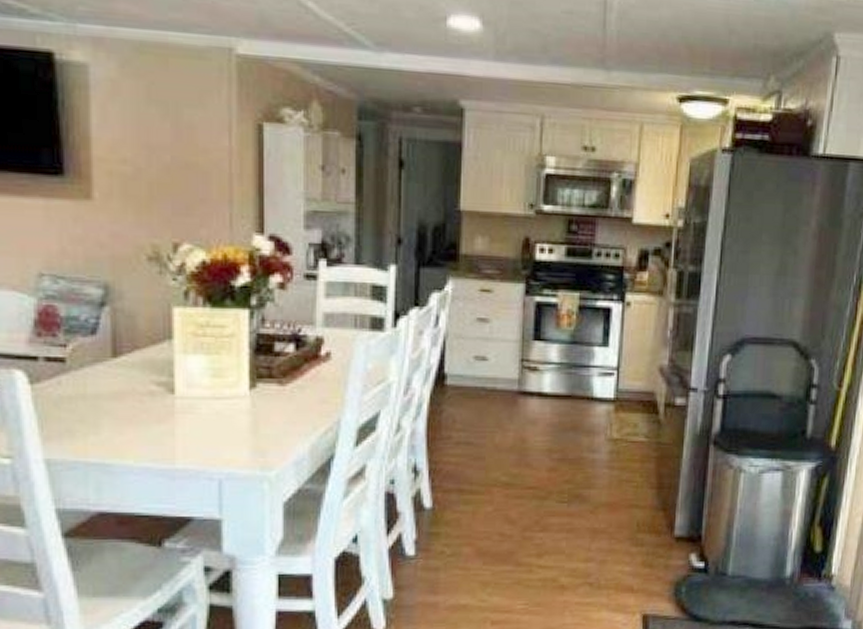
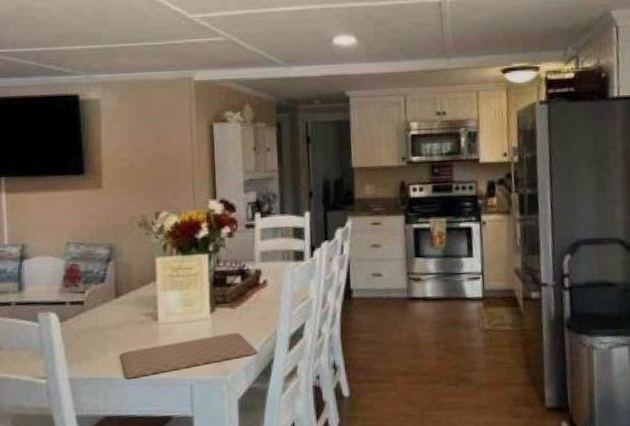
placemat: none [119,418,313,467] -> present [120,333,257,379]

